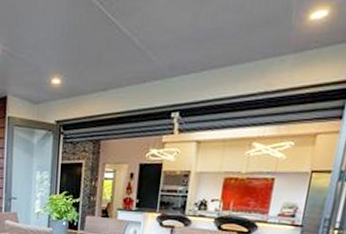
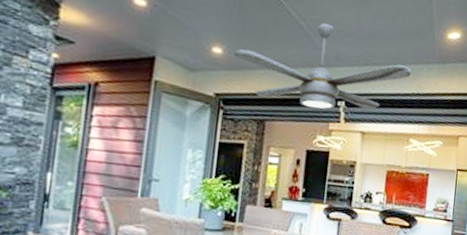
ceiling fan: none [71,33,259,124] -> present [234,23,412,110]

